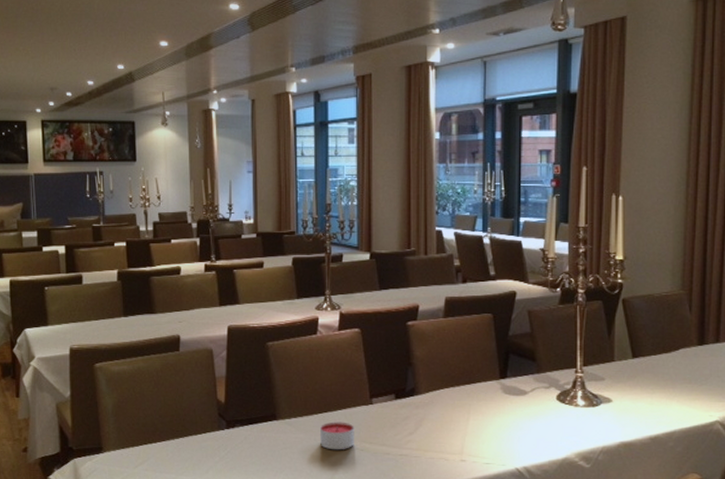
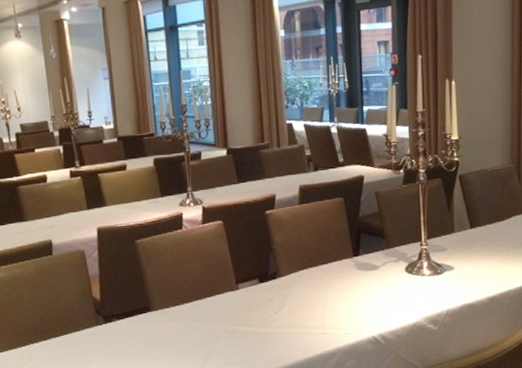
candle: present [320,421,354,450] -> none [192,308,225,335]

